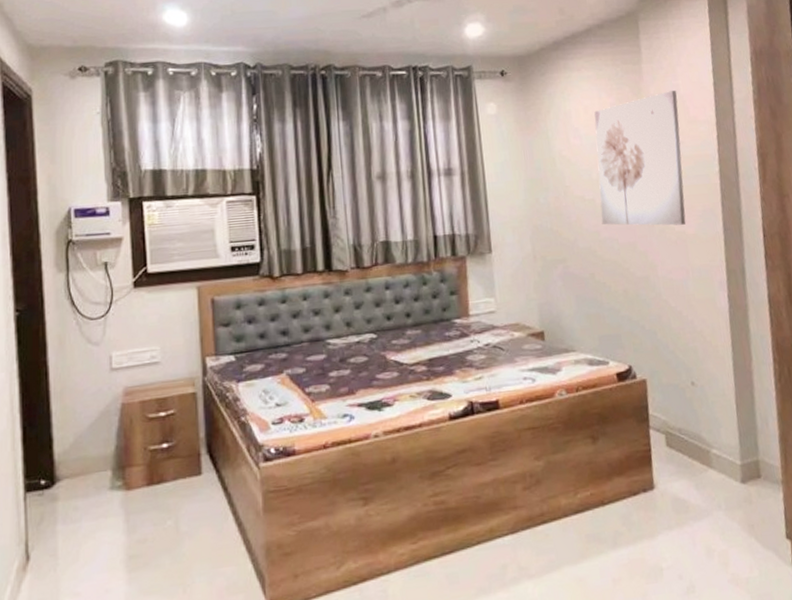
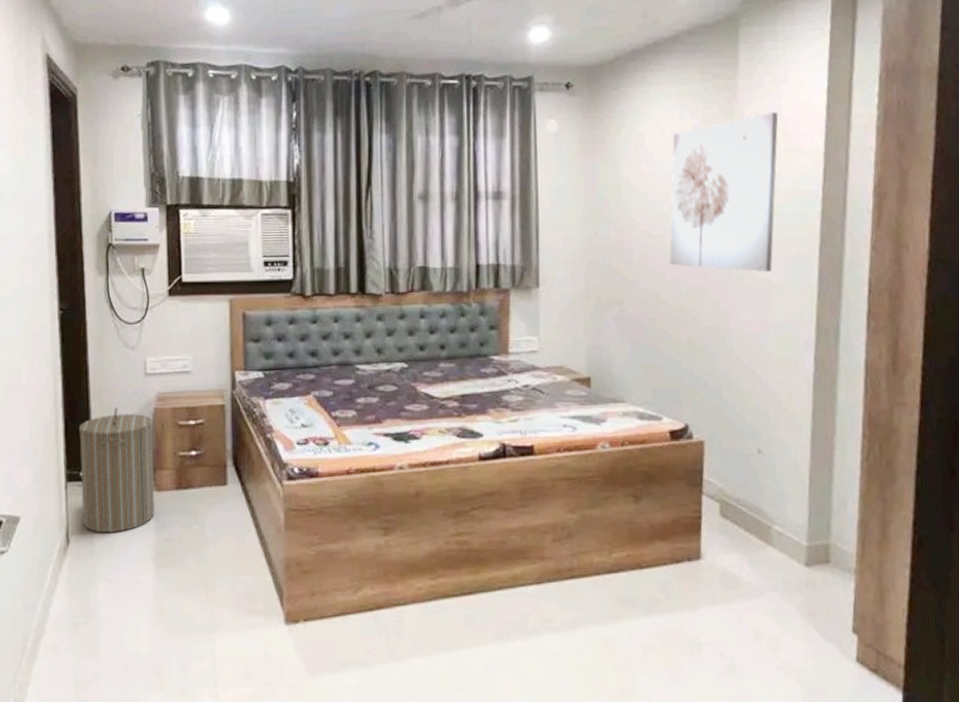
laundry hamper: none [38,407,125,543] -> present [78,407,155,534]

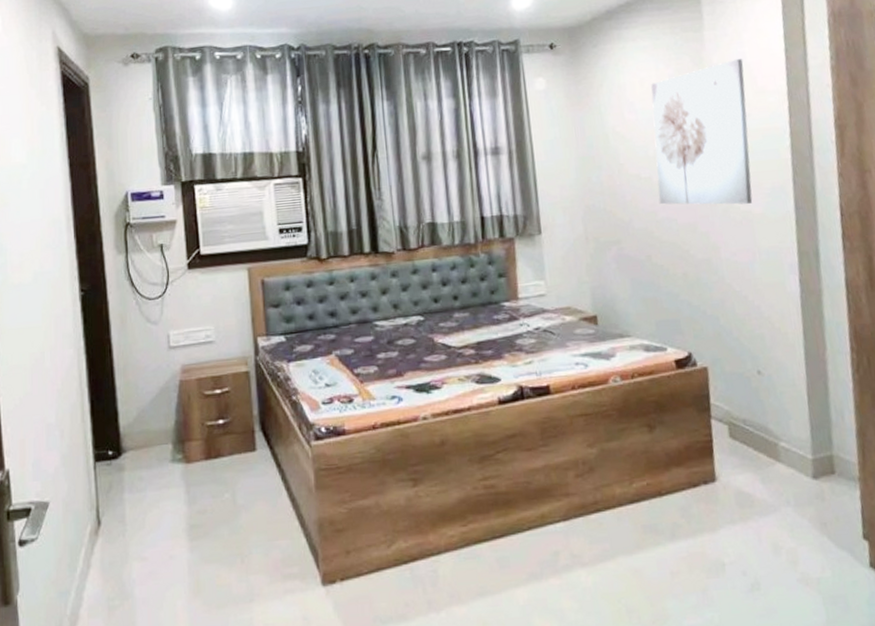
laundry hamper: present [78,407,155,534] -> none [104,383,185,511]

